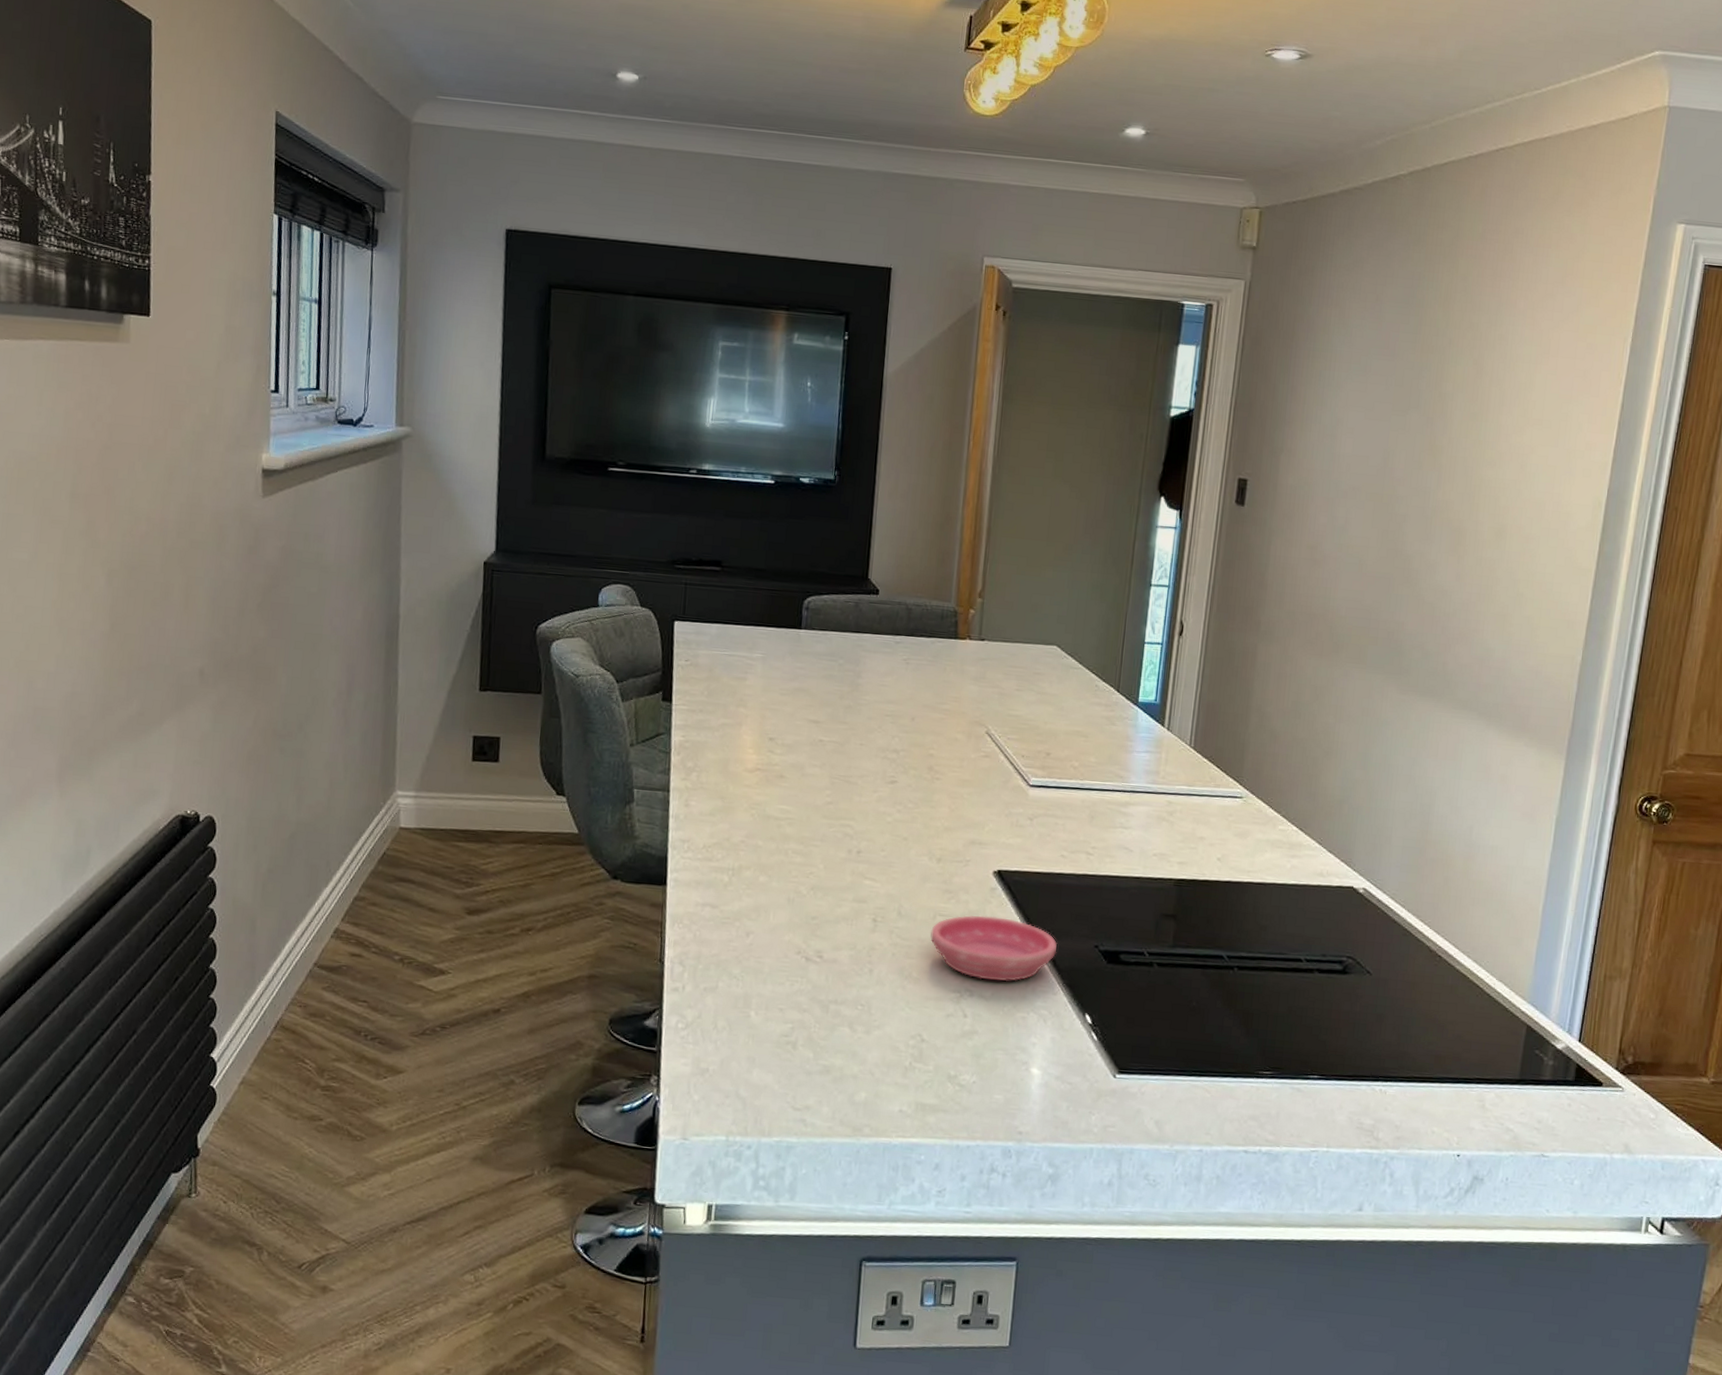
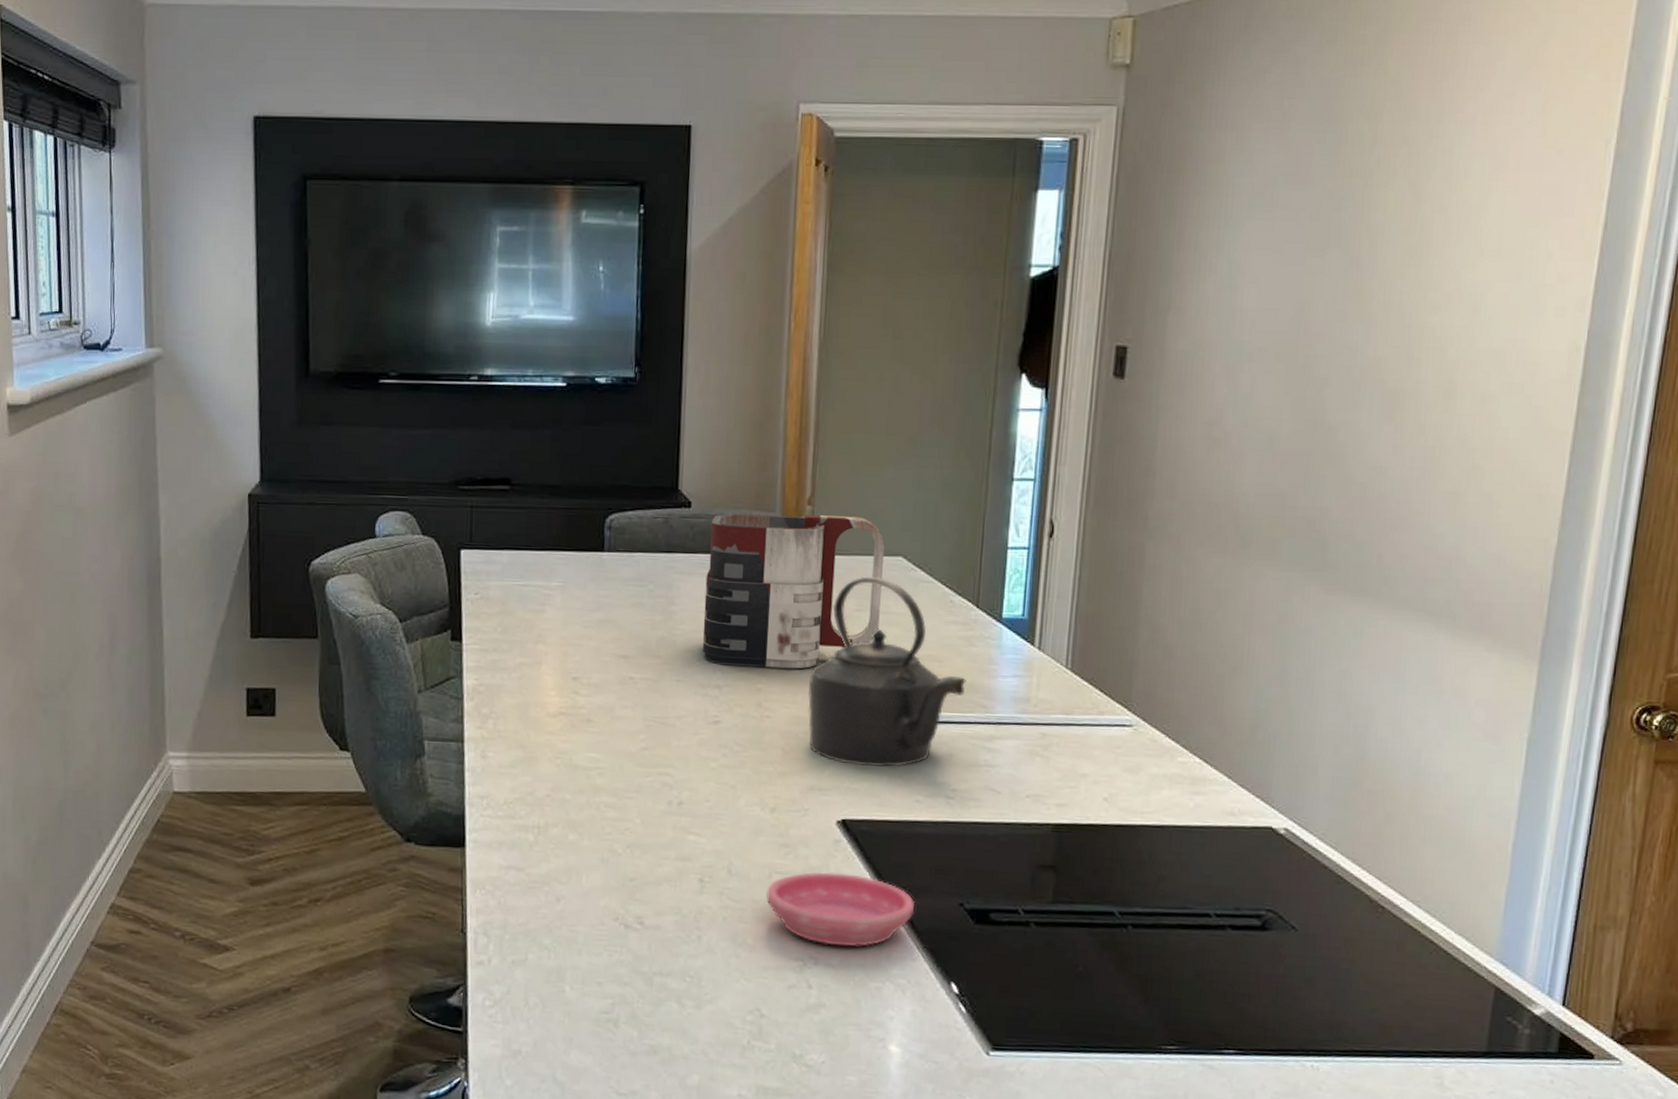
mug: none [883,601,1042,739] -> present [702,513,884,669]
kettle: none [972,661,1107,826] -> present [807,576,966,767]

